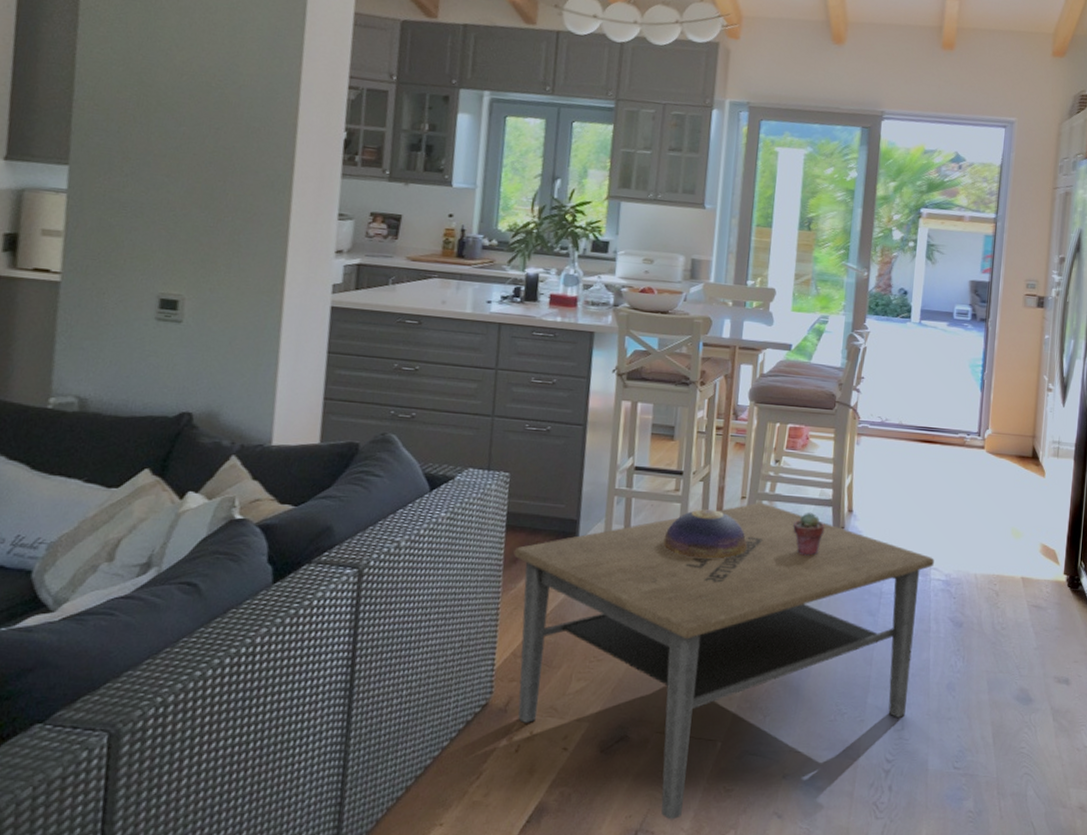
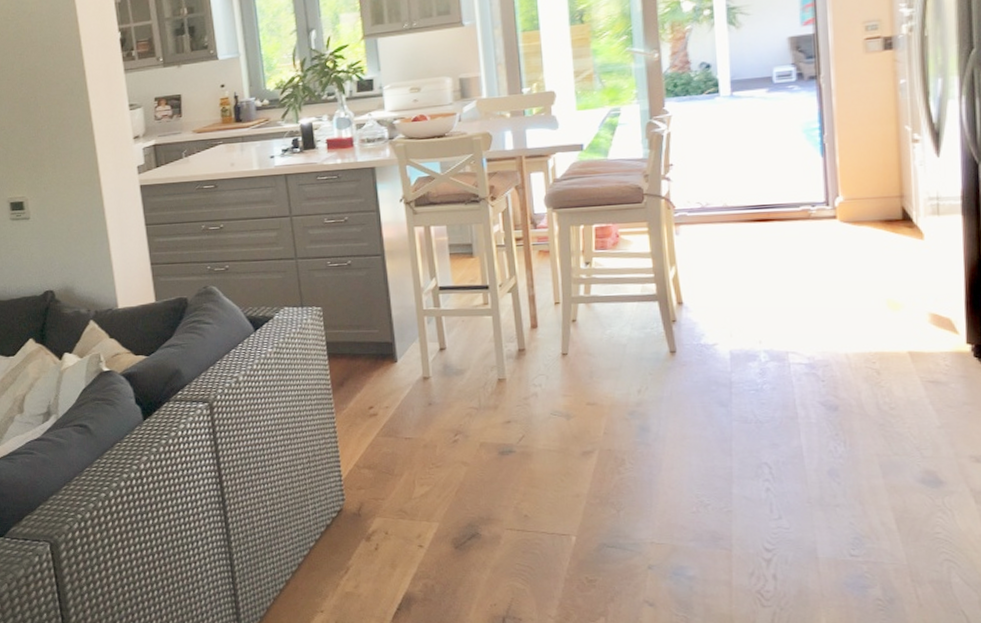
coffee table: present [513,502,934,820] -> none [339,305,791,608]
decorative bowl: present [663,509,748,559] -> none [481,318,570,366]
potted succulent: present [793,512,825,556] -> none [617,309,653,353]

